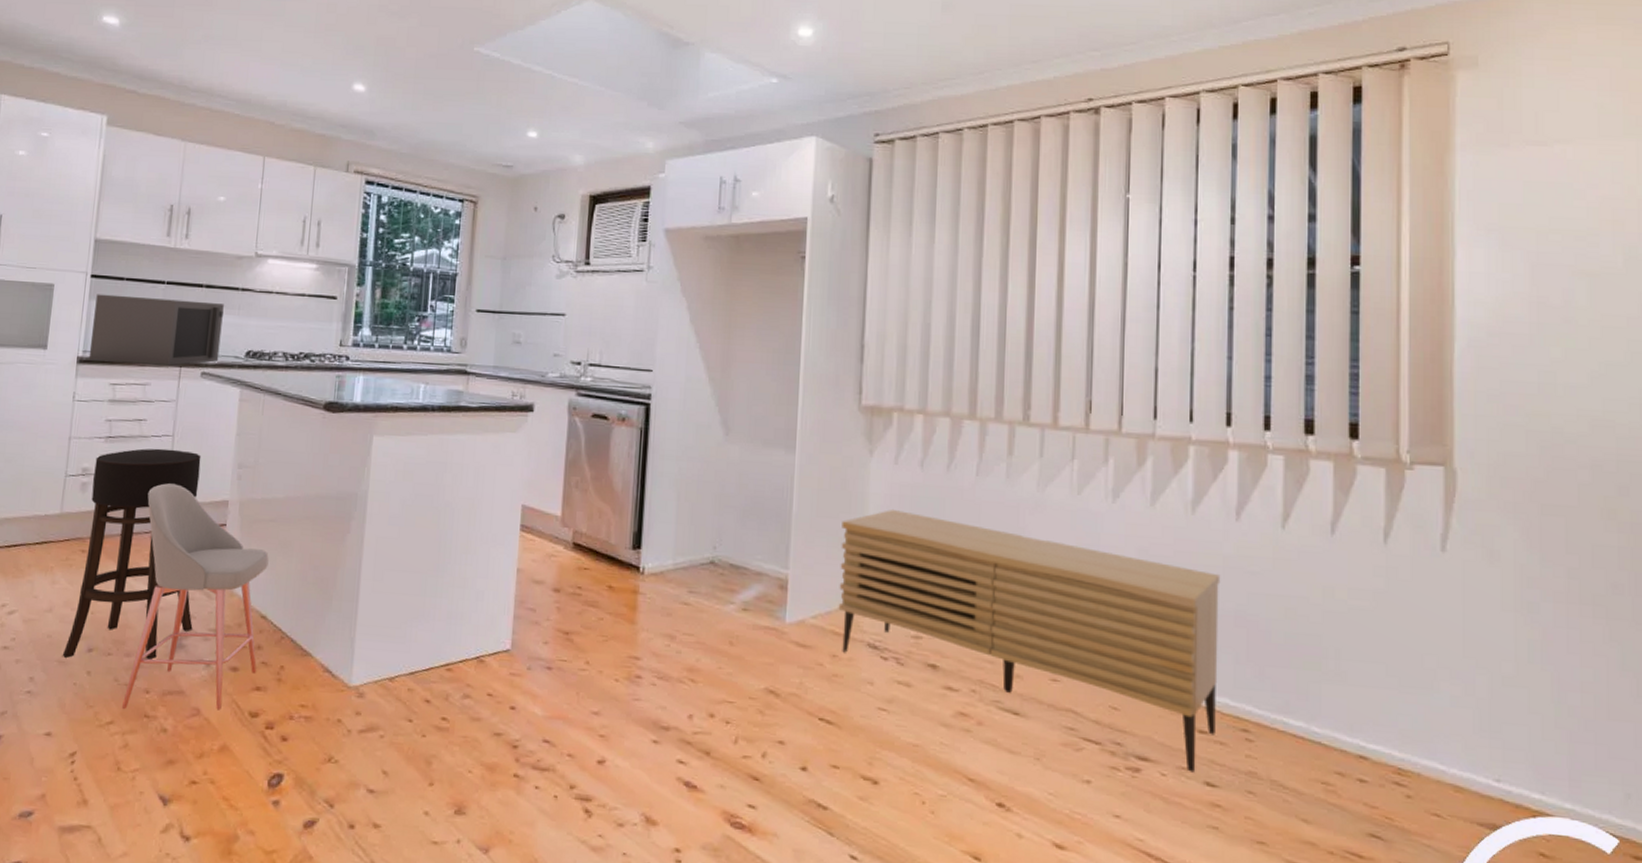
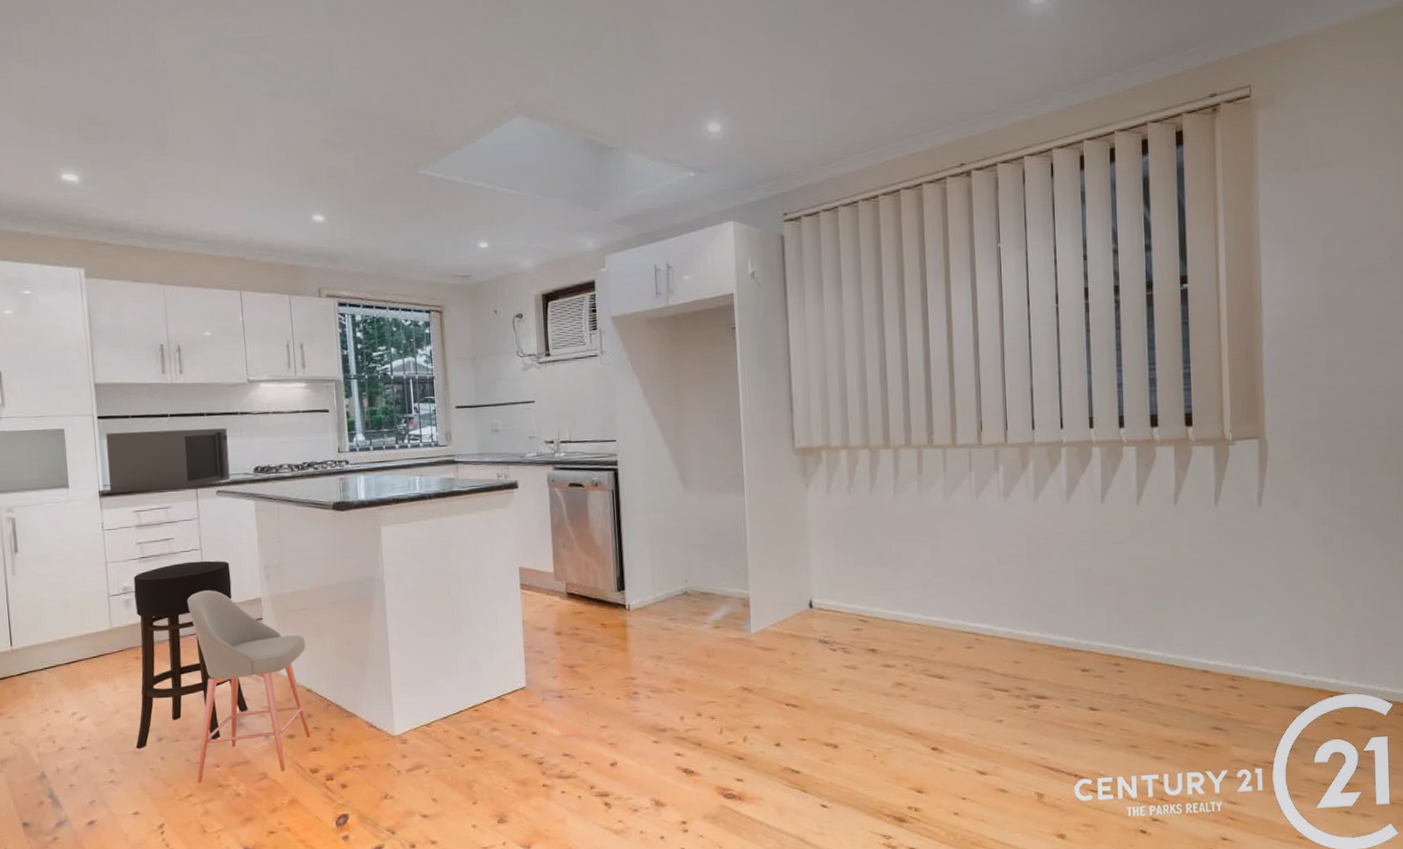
sideboard: present [838,510,1221,773] -> none [788,530,1095,702]

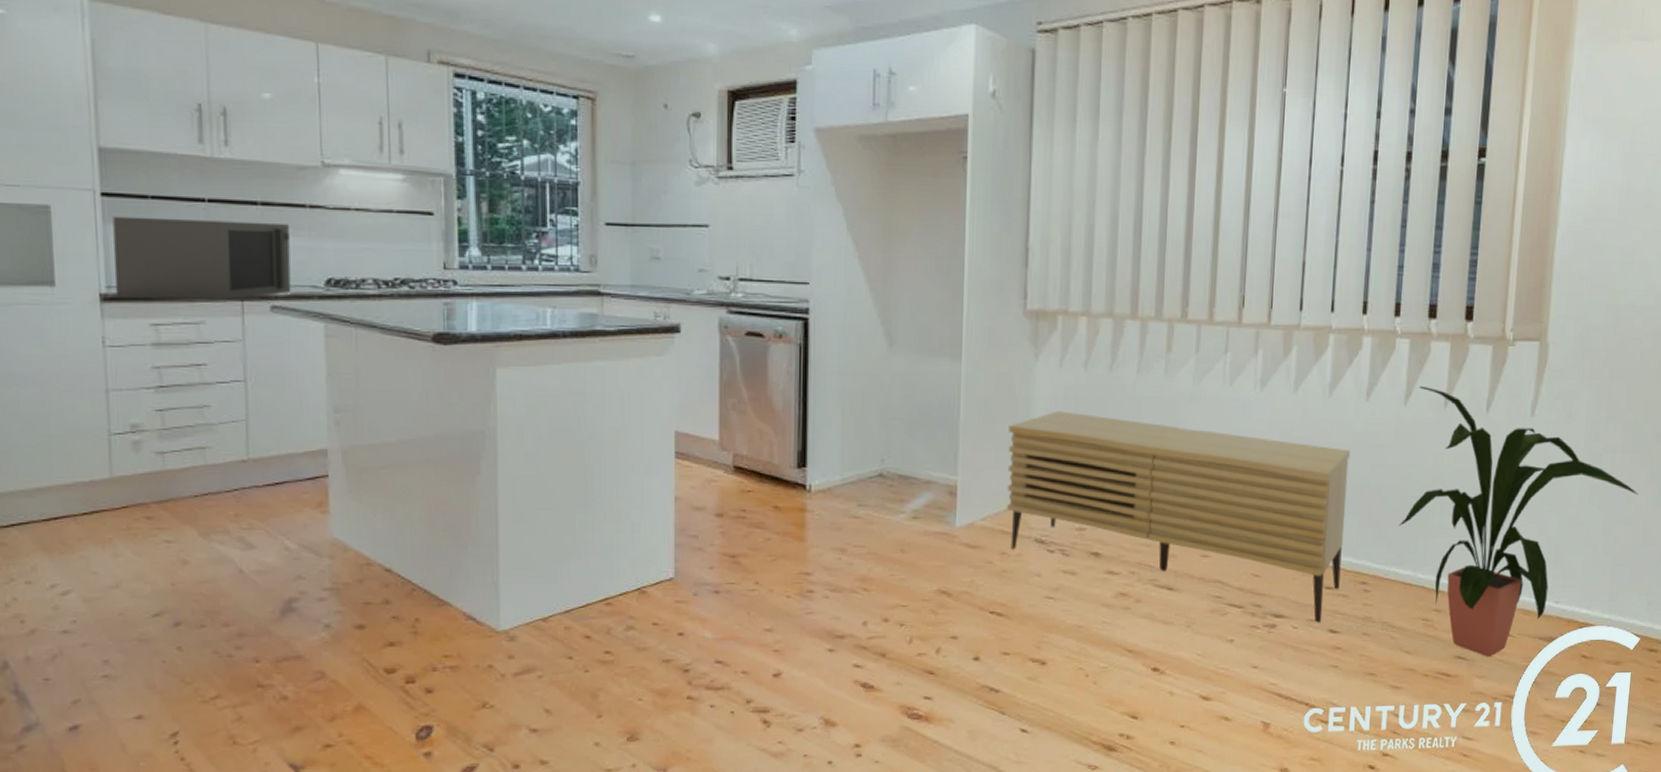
bar stool: present [133,560,248,749] -> none [143,396,303,635]
bar stool: present [187,590,310,784] -> none [223,435,386,682]
sideboard: none [788,530,1095,702] -> present [1006,411,1351,623]
house plant: none [1144,486,1373,726] -> present [1398,386,1638,656]

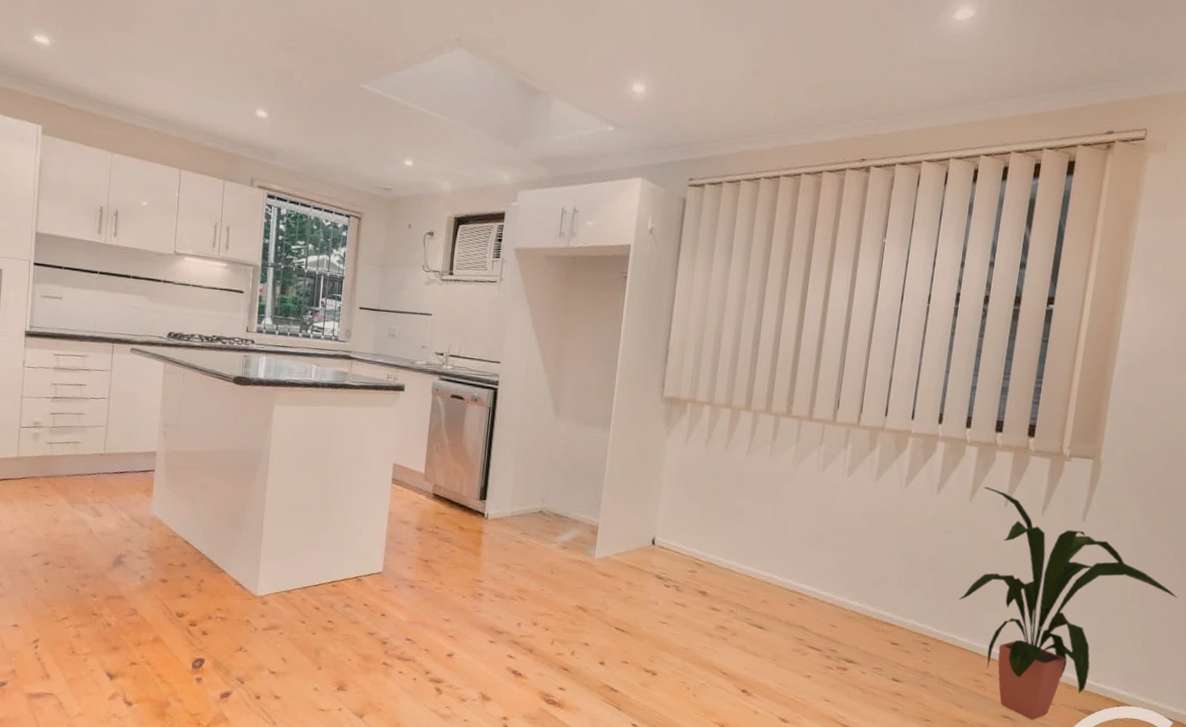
microwave: present [113,216,291,300] -> none [35,279,149,342]
sideboard: present [1006,411,1351,623] -> none [635,477,921,672]

